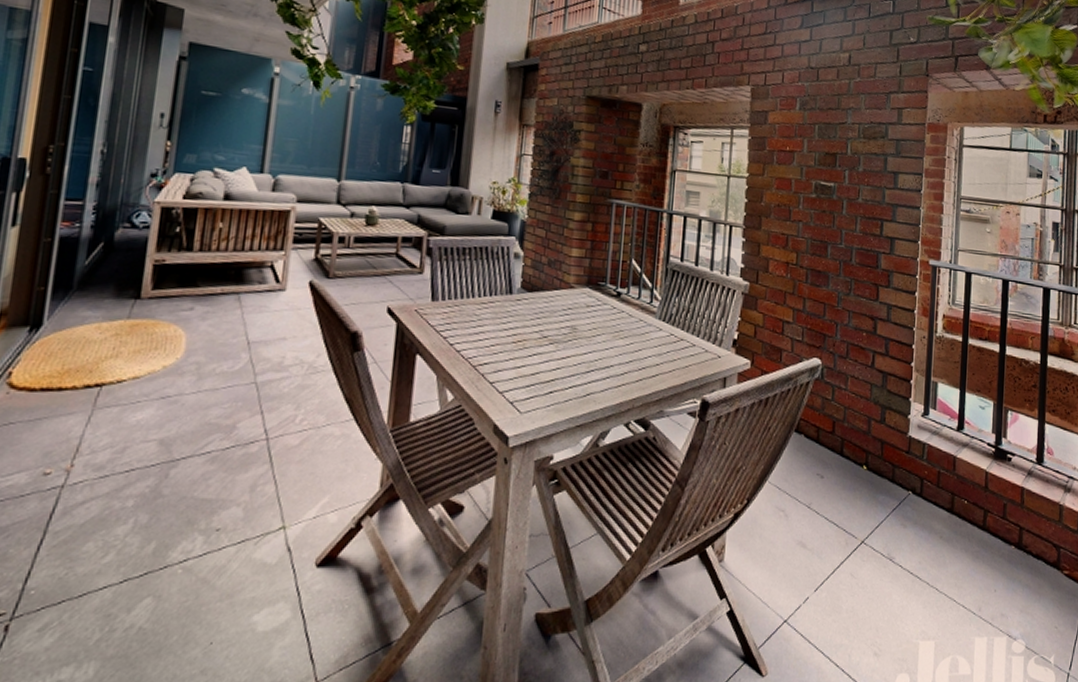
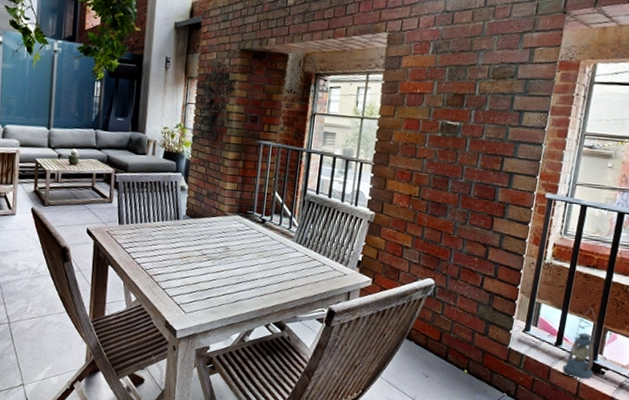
lantern: none [967,384,1001,469] -> present [562,307,597,380]

